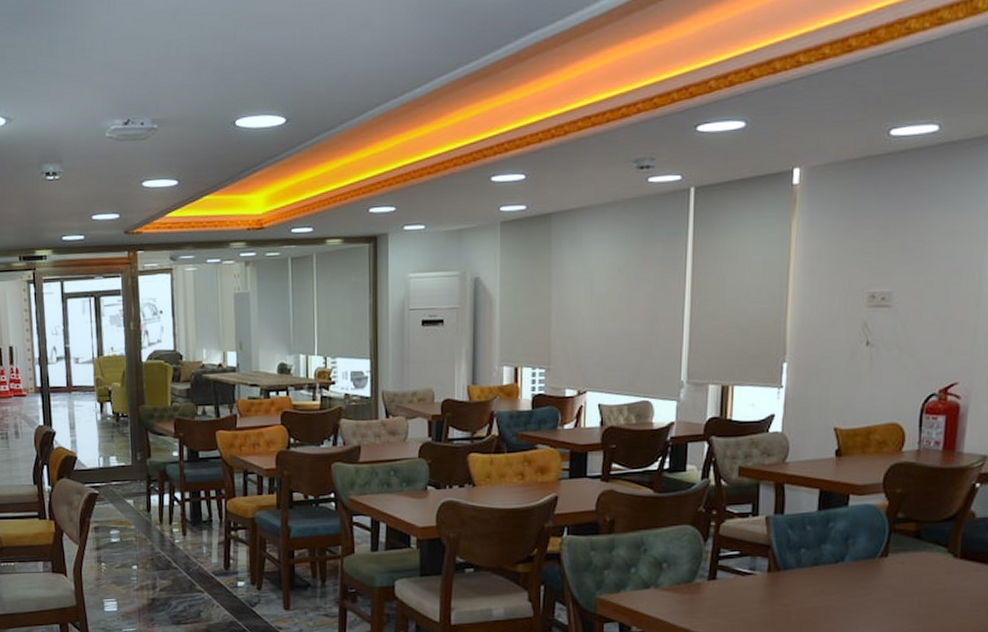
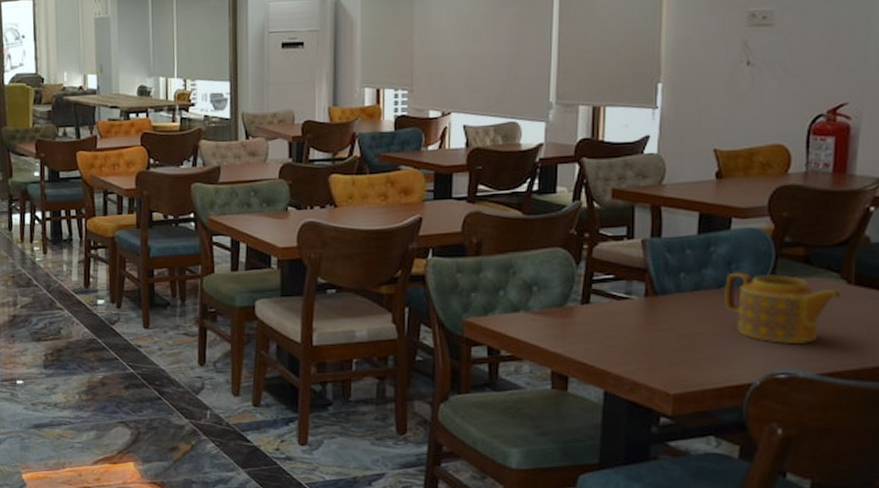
teapot: none [841,547,949,617] -> present [724,272,842,345]

